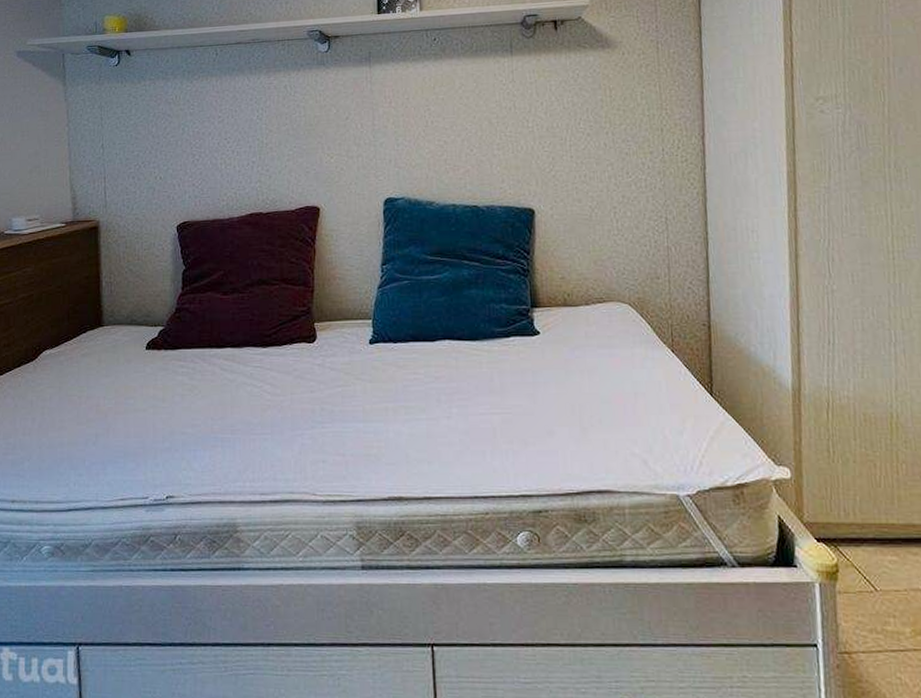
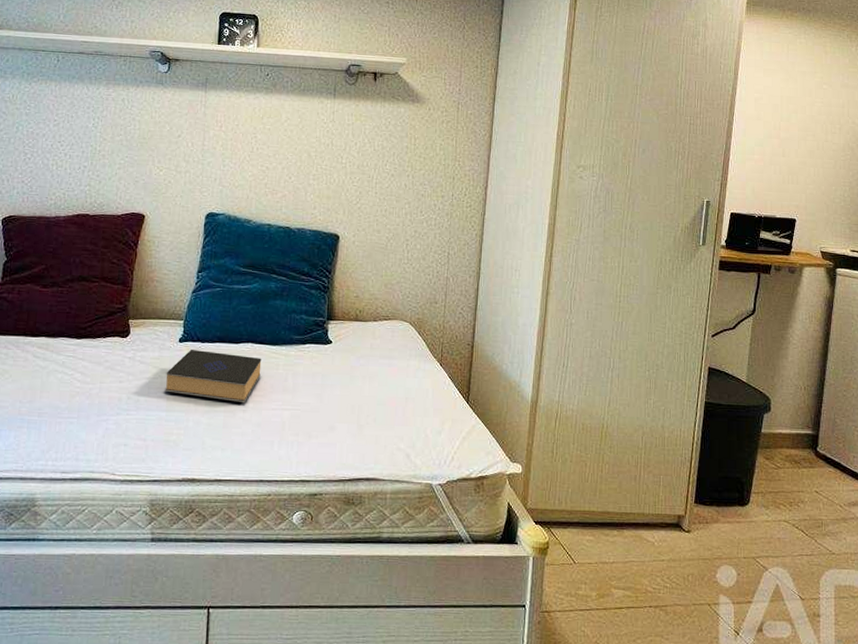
book: none [359,351,463,409] -> present [165,350,262,403]

